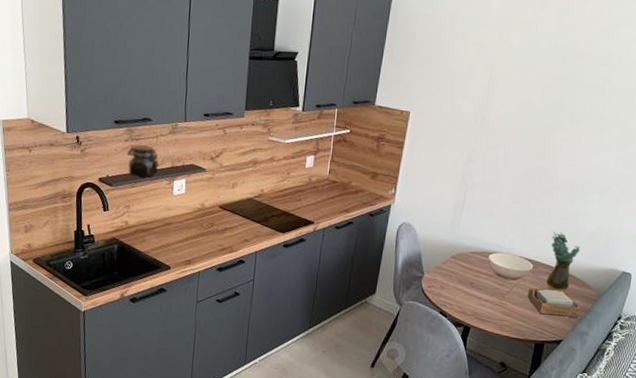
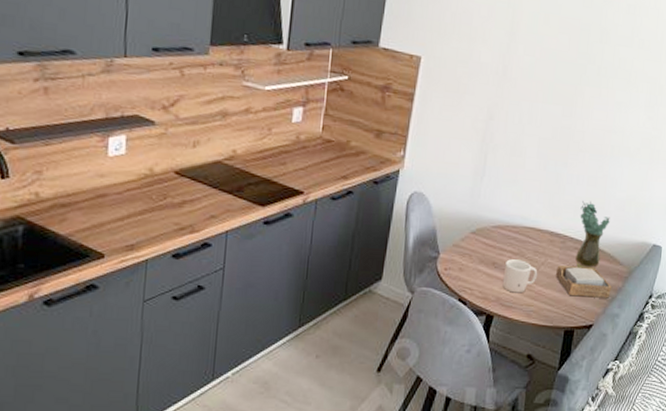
jar: present [127,145,159,178] -> none [37,87,87,132]
mug: none [478,280,511,310] -> present [502,259,538,293]
bowl: present [488,253,534,281] -> none [512,226,562,259]

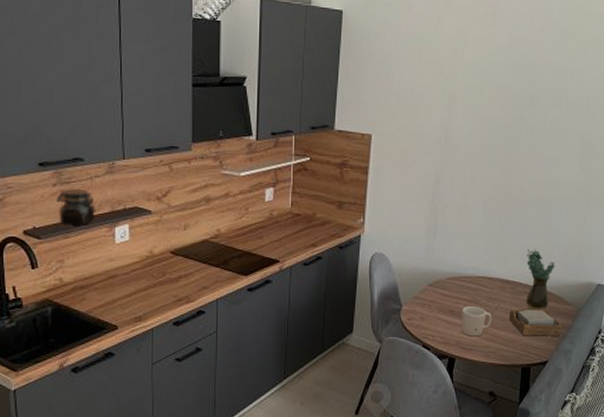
jar: none [37,87,87,132] -> present [56,189,96,225]

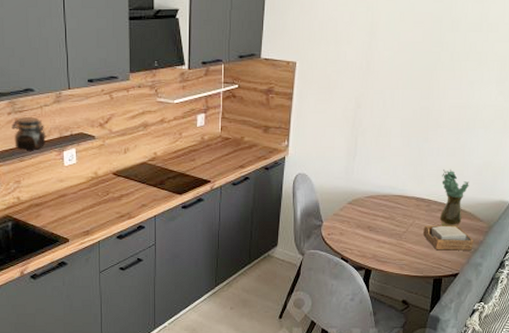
mug: present [461,306,492,337] -> none [377,223,407,250]

